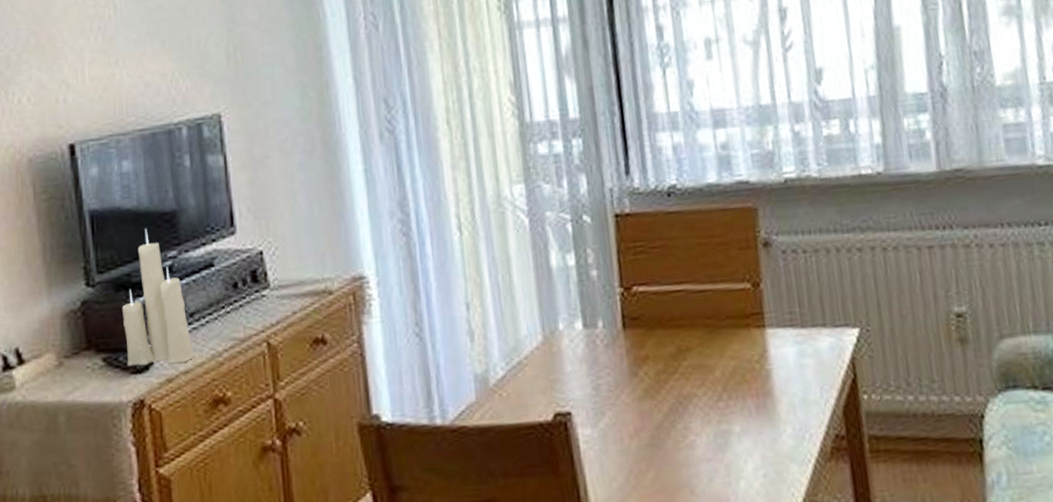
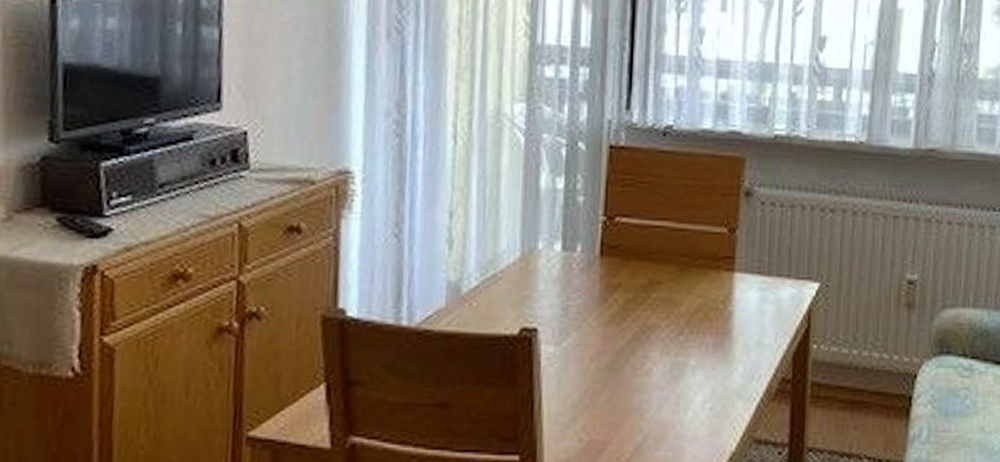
candle: present [122,229,195,367] -> none [83,91,160,233]

